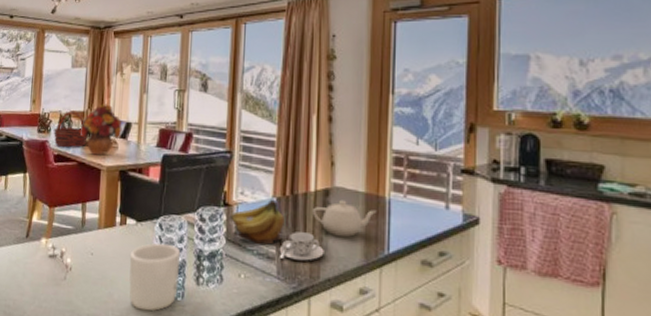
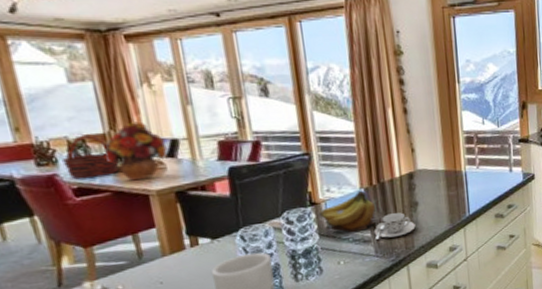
teapot: present [313,199,377,237] -> none [400,179,456,210]

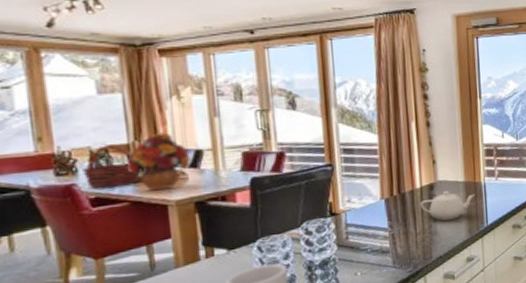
fruit: present [319,190,376,232] -> none [338,201,395,243]
teacup: present [373,212,416,240] -> none [392,223,434,250]
teapot: none [400,179,456,210] -> present [420,190,476,221]

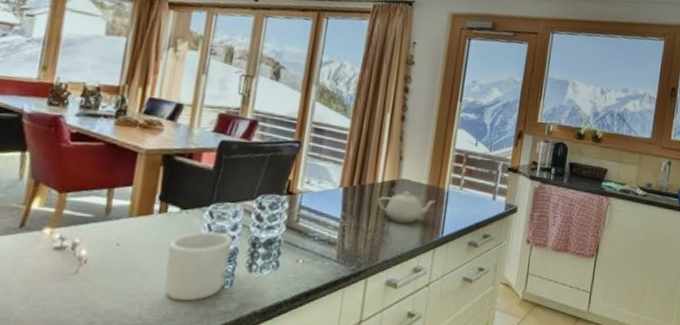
basket: present [81,144,140,189] -> none [71,84,123,127]
flower arrangement: present [126,132,191,191] -> none [111,80,171,136]

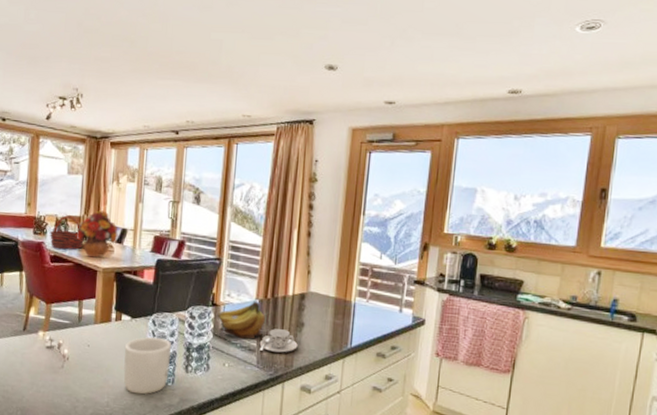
basket: none [71,84,123,127] -> present [49,215,84,250]
flower arrangement: none [111,80,171,136] -> present [76,210,118,258]
fruit: none [292,188,350,231] -> present [217,301,265,339]
teacup: none [340,219,385,245] -> present [259,328,298,353]
teapot: present [378,190,436,223] -> none [290,303,344,333]

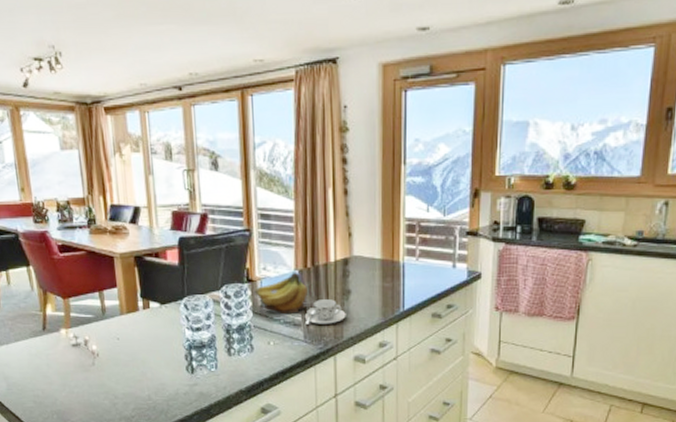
basket: present [49,215,84,250] -> none [51,198,93,236]
flower arrangement: present [76,210,118,258] -> none [83,188,131,243]
mug: present [123,337,171,395] -> none [158,322,211,384]

